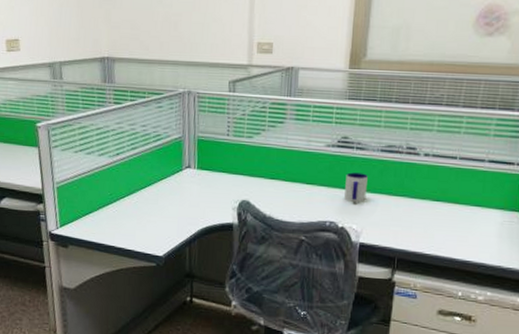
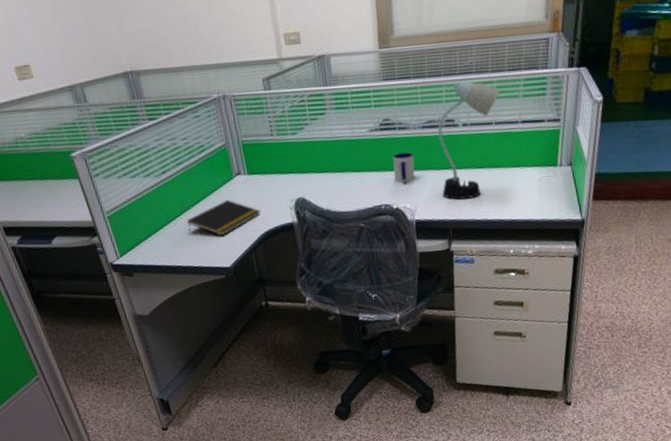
notepad: none [129,190,203,225] -> present [187,200,261,236]
desk lamp: none [392,111,469,231] -> present [438,81,500,200]

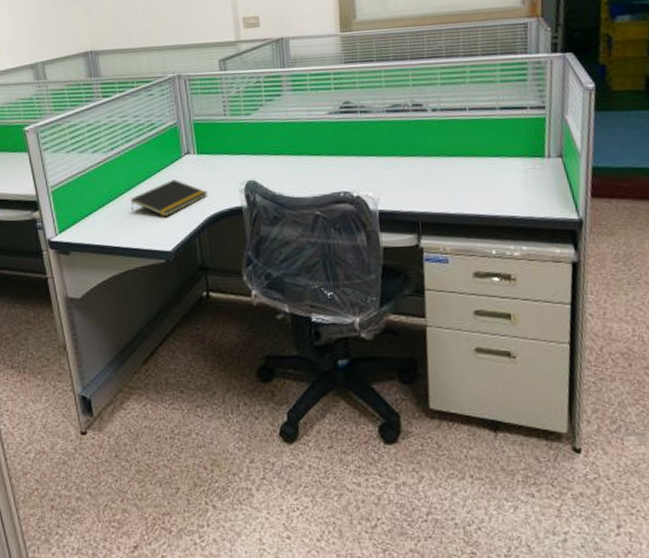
mug: present [393,152,415,183] -> none [353,137,379,169]
desk lamp: present [438,81,500,200] -> none [404,65,473,190]

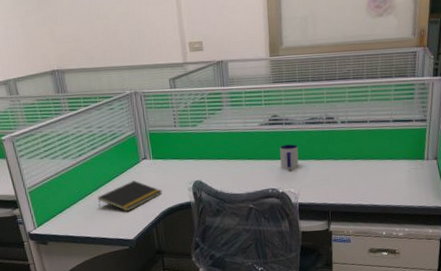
mug: none [353,137,379,169] -> present [280,144,299,171]

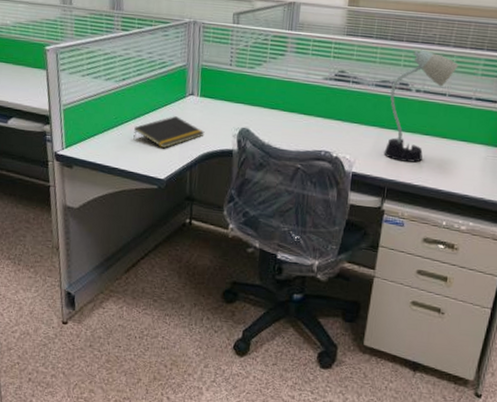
mug: present [280,144,299,171] -> none [339,105,362,135]
desk lamp: none [319,85,374,186] -> present [383,49,459,163]

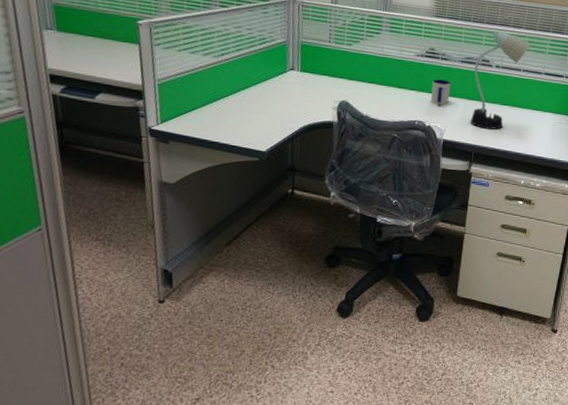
notepad: present [133,116,205,149] -> none [233,90,306,122]
mug: none [339,105,362,135] -> present [431,79,450,106]

